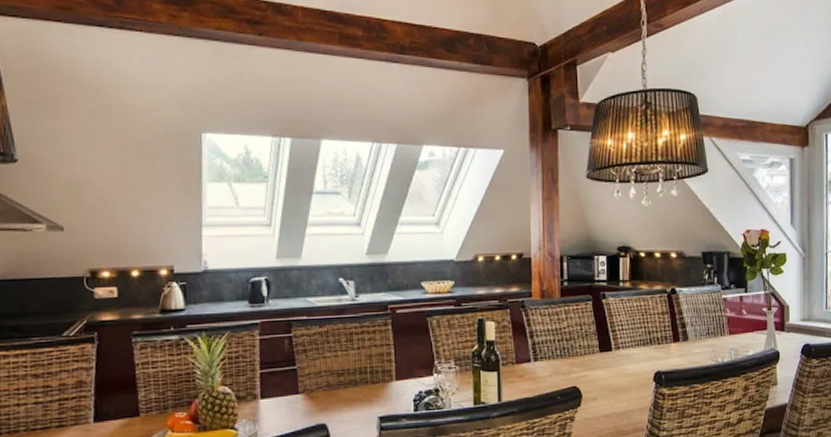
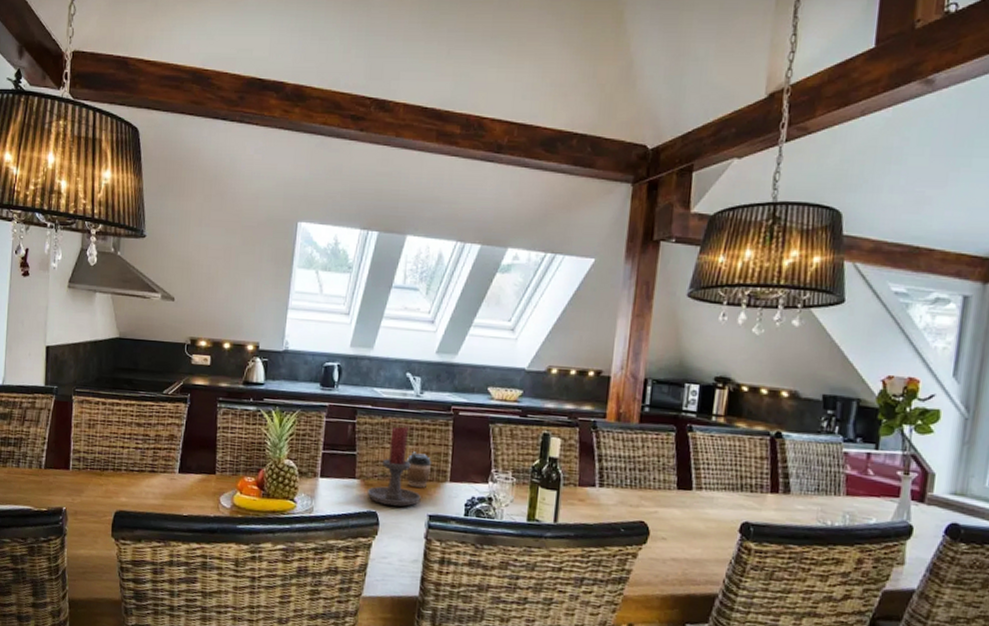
candle holder: none [313,332,369,415] -> present [367,426,421,507]
coffee cup: none [350,356,376,392] -> present [407,451,432,488]

